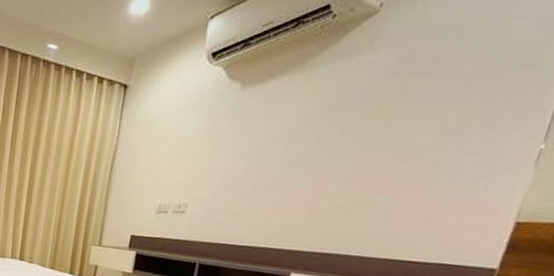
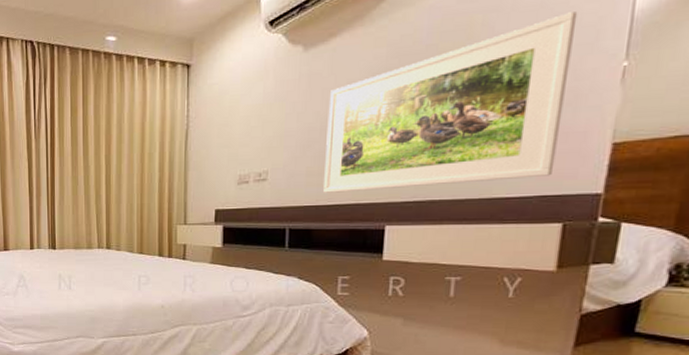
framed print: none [237,87,508,246] -> present [322,12,578,193]

